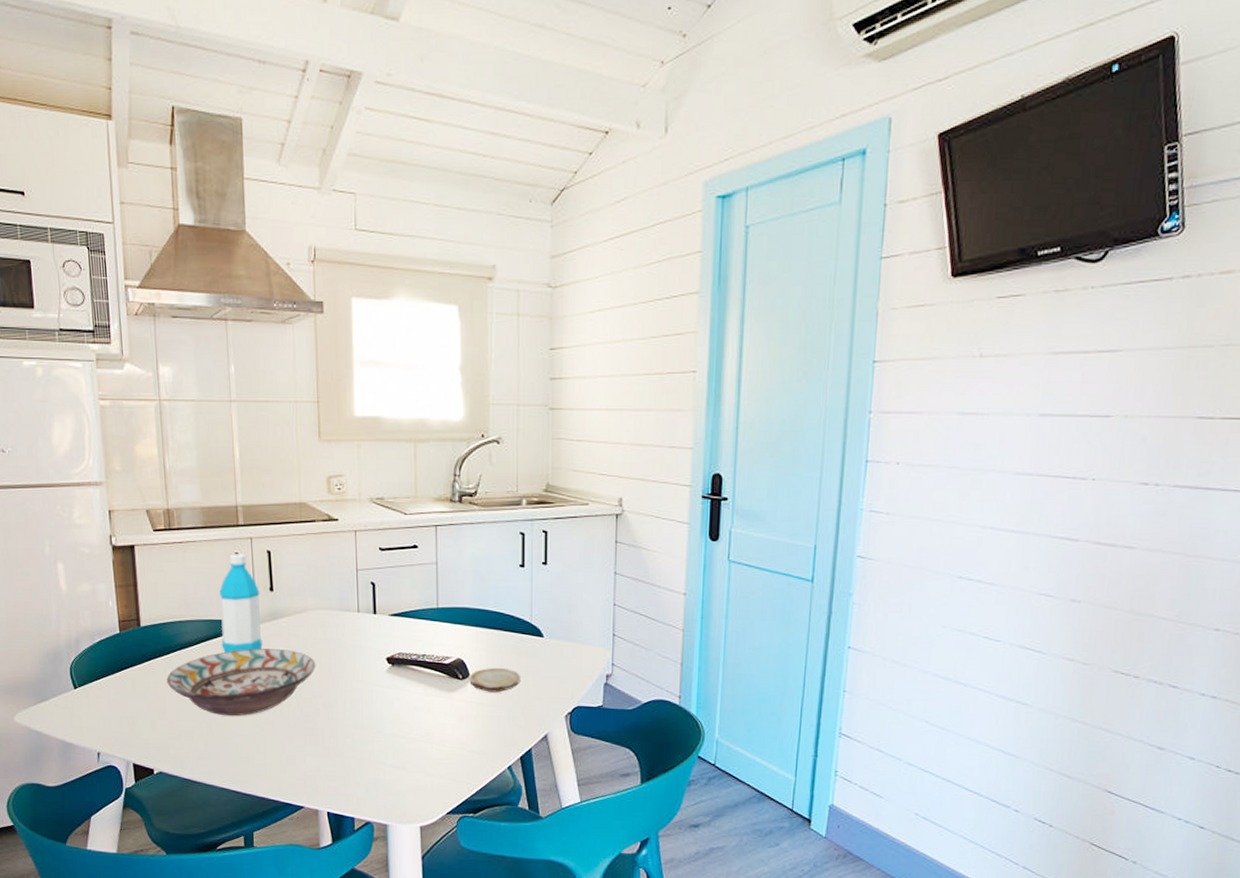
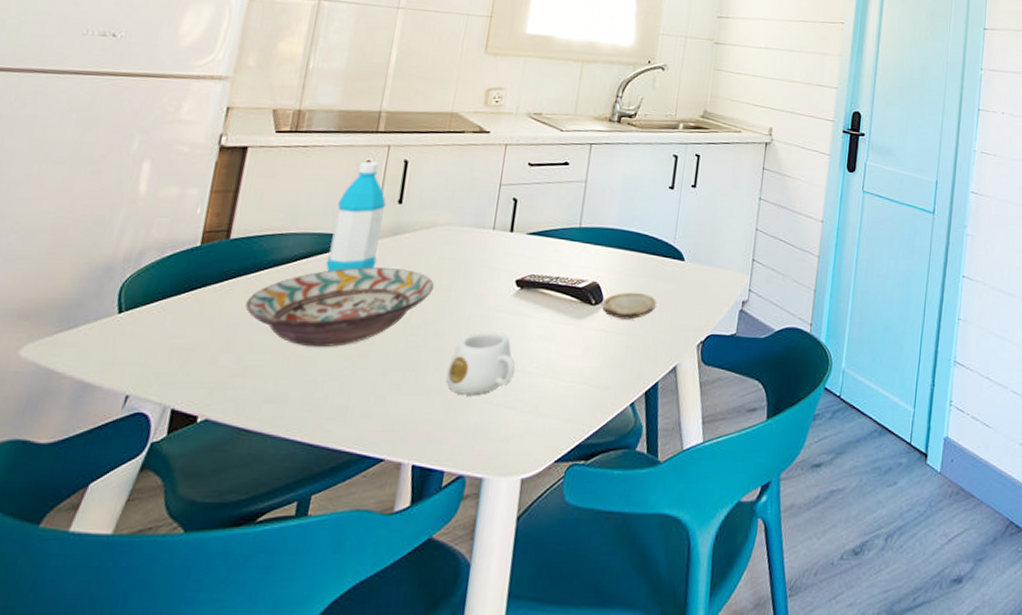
mug: none [341,703,398,757] -> present [446,331,515,395]

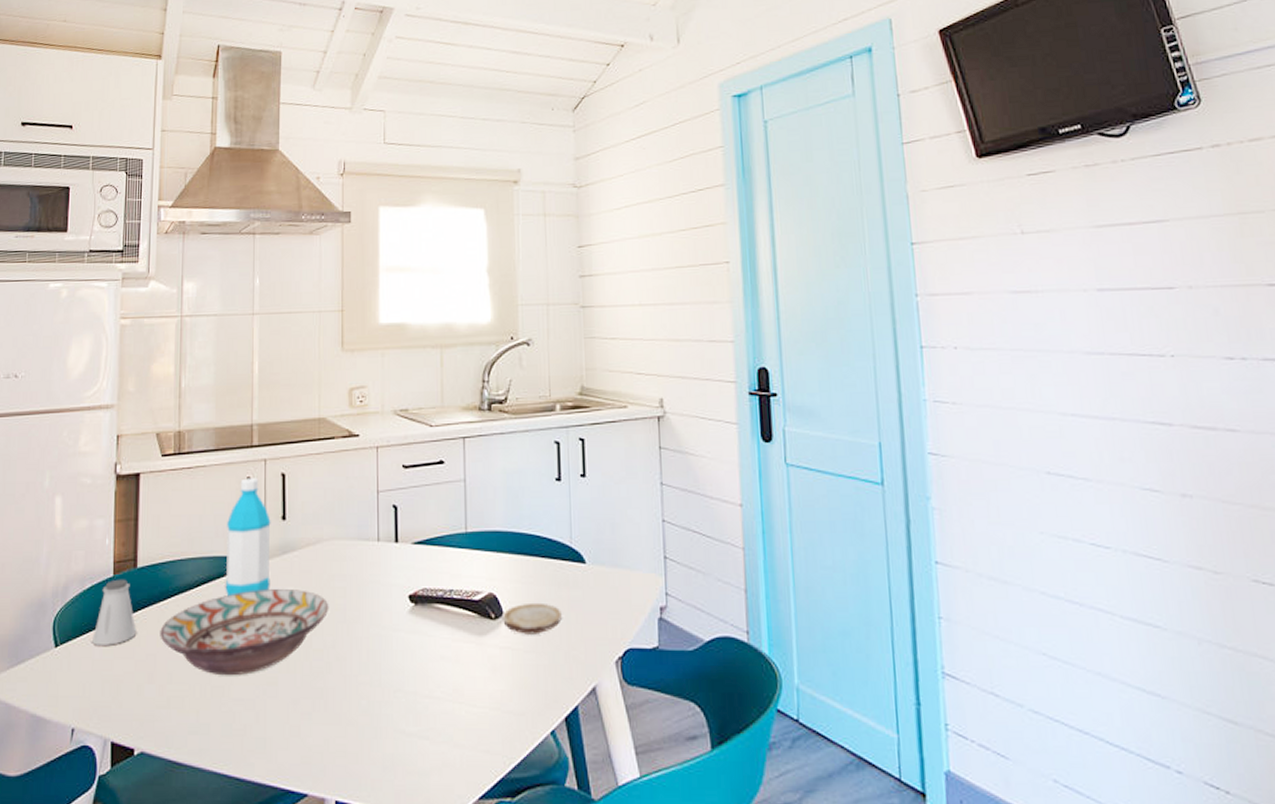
saltshaker: none [165,249,220,314] -> present [92,579,137,645]
mug: present [446,331,515,395] -> none [355,653,421,723]

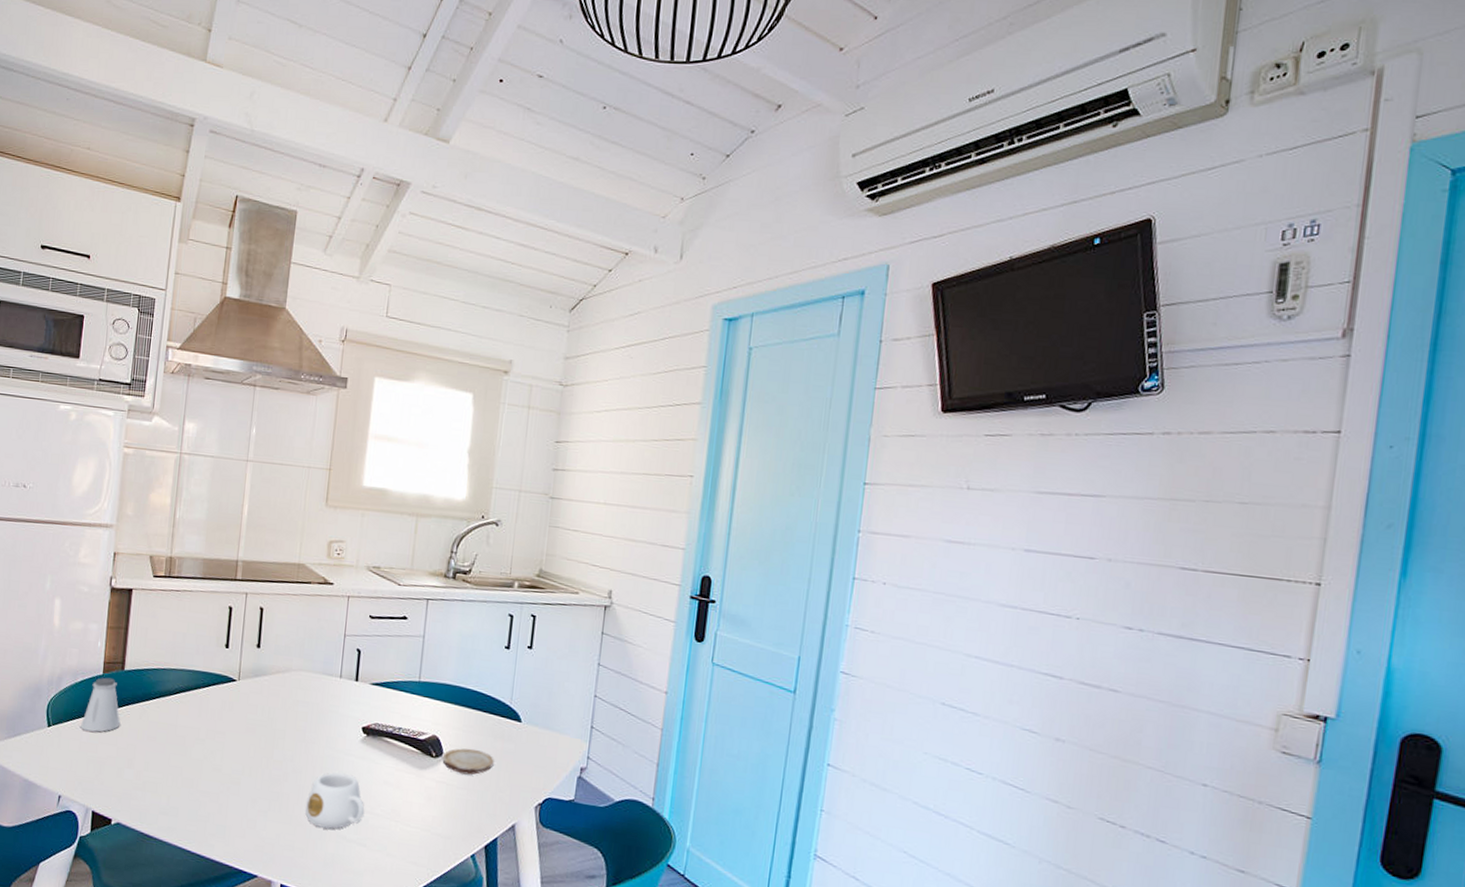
decorative bowl: present [160,589,329,676] -> none [140,703,292,773]
water bottle: present [225,478,271,596] -> none [201,607,247,706]
mug: none [355,653,421,723] -> present [305,772,364,829]

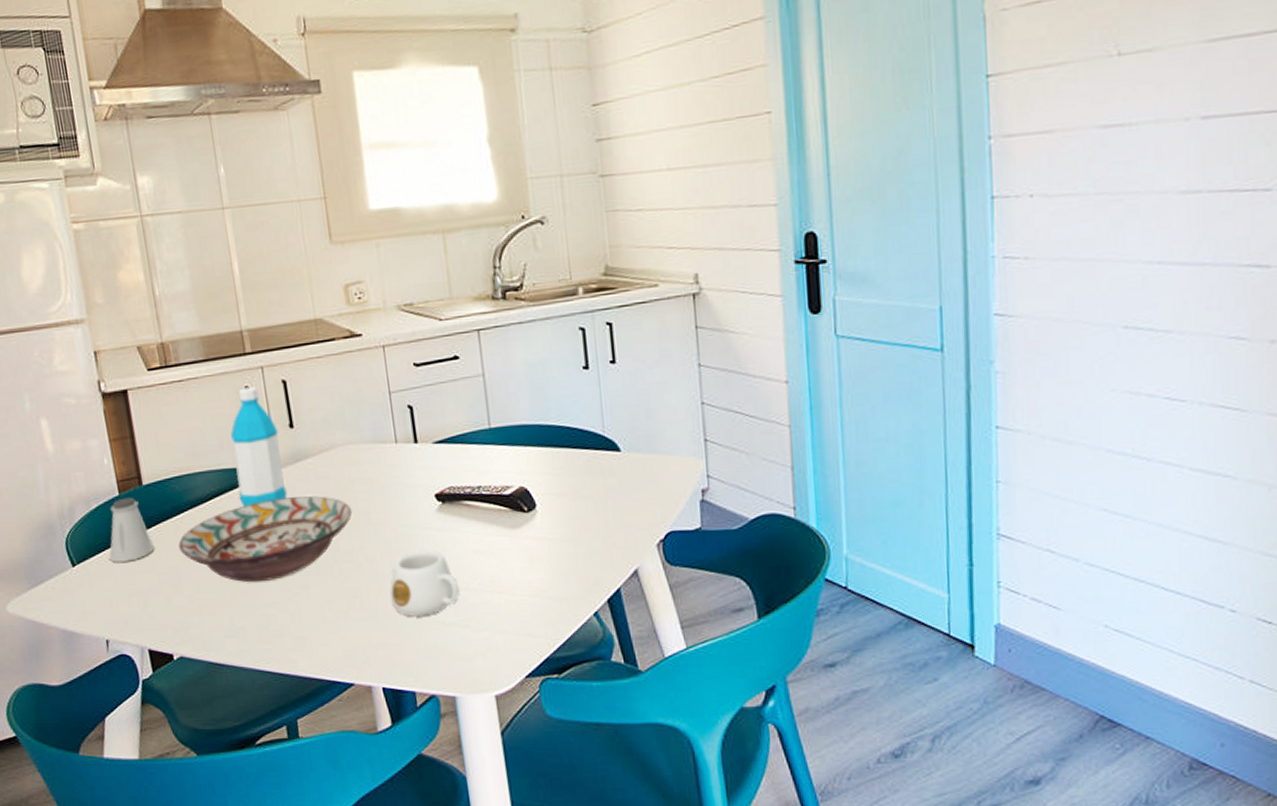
decorative bowl: none [140,703,292,773] -> present [178,496,353,583]
water bottle: none [201,607,247,706] -> present [230,387,287,506]
wood slice: present [441,748,494,775] -> none [535,493,598,525]

